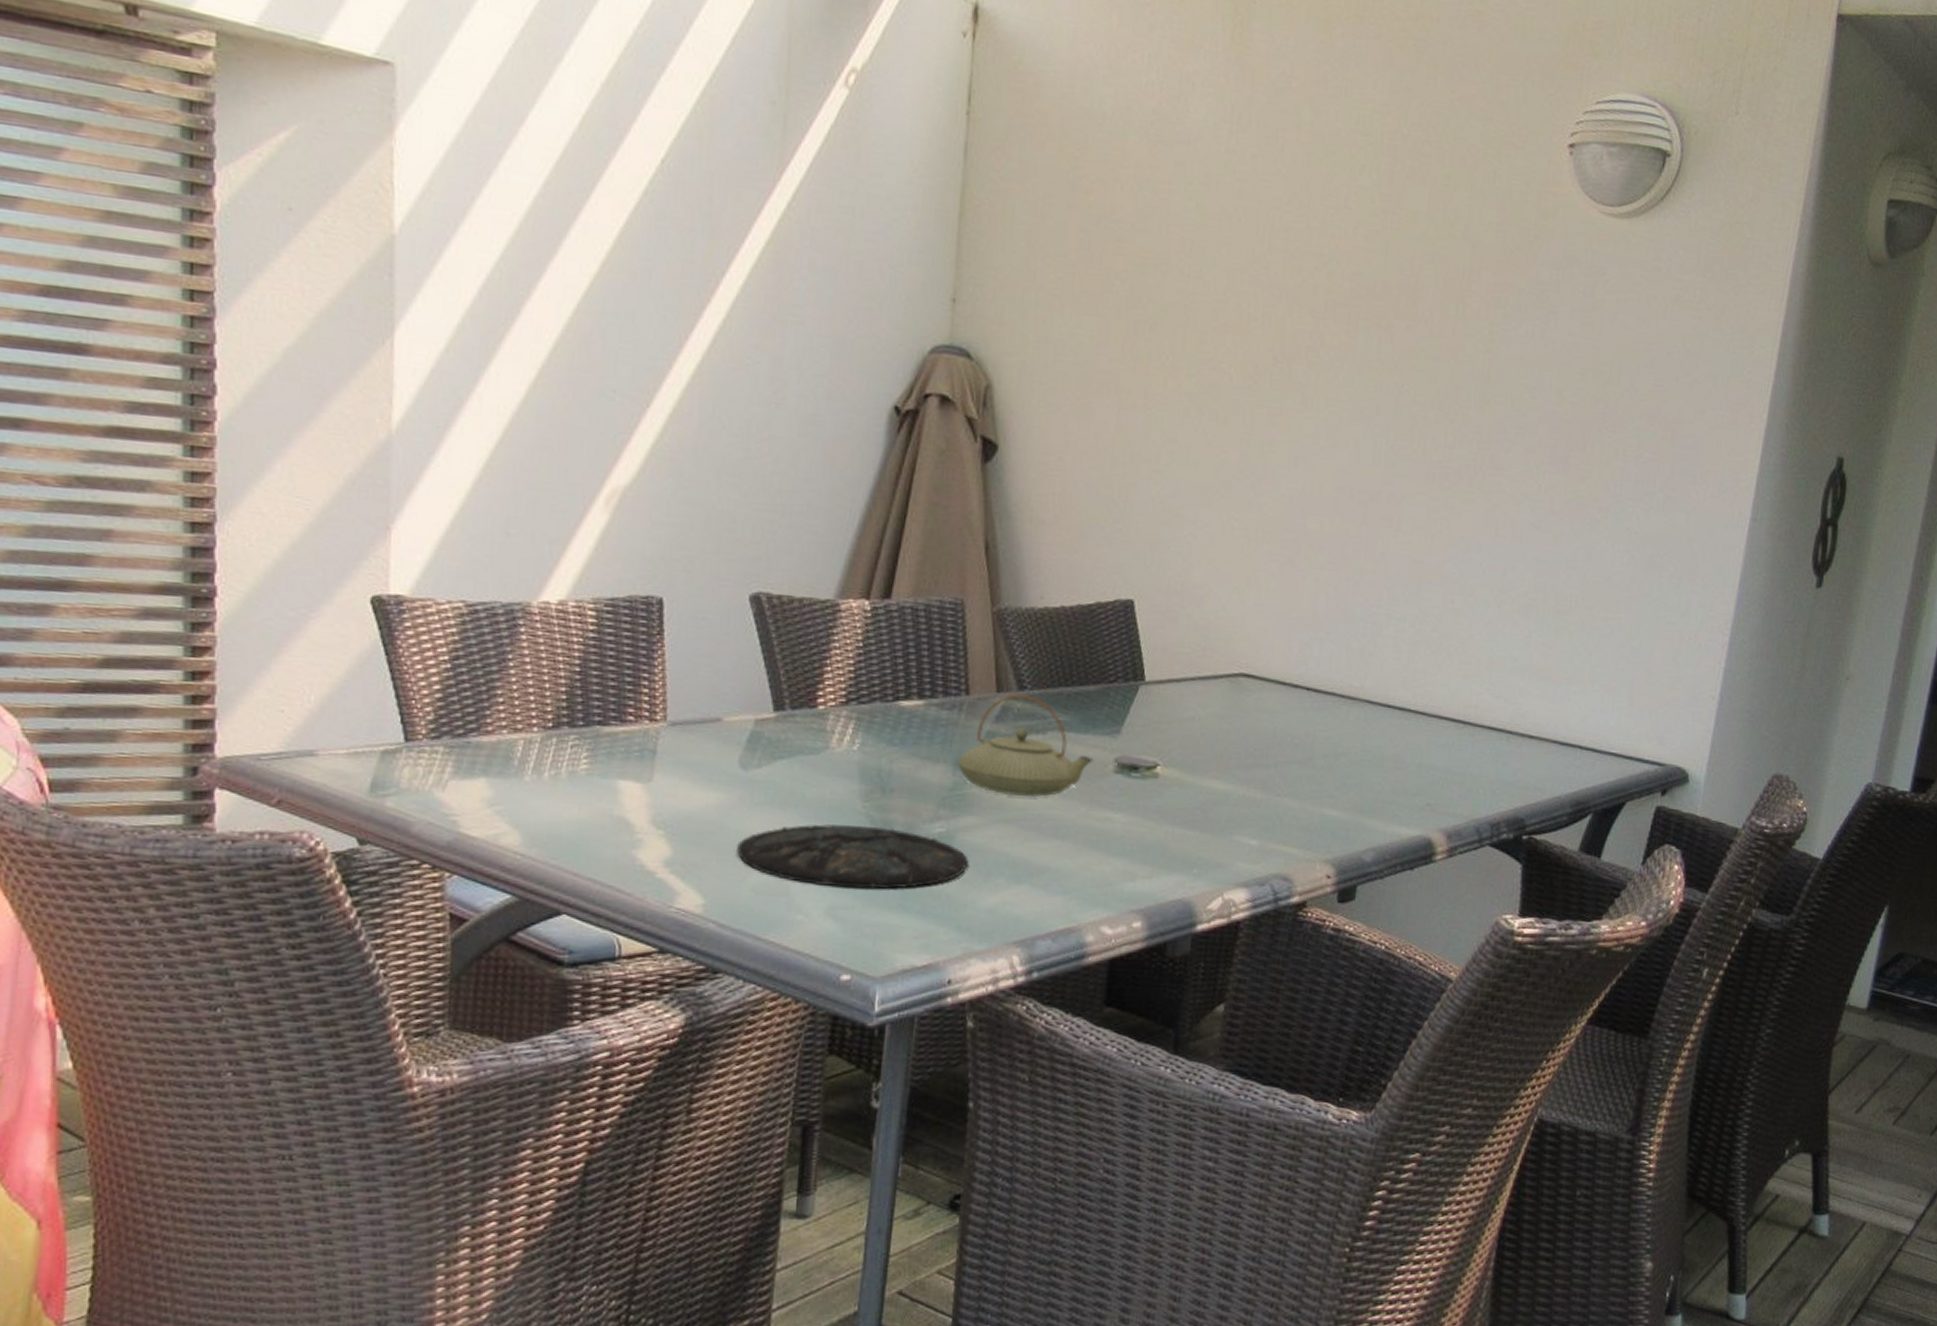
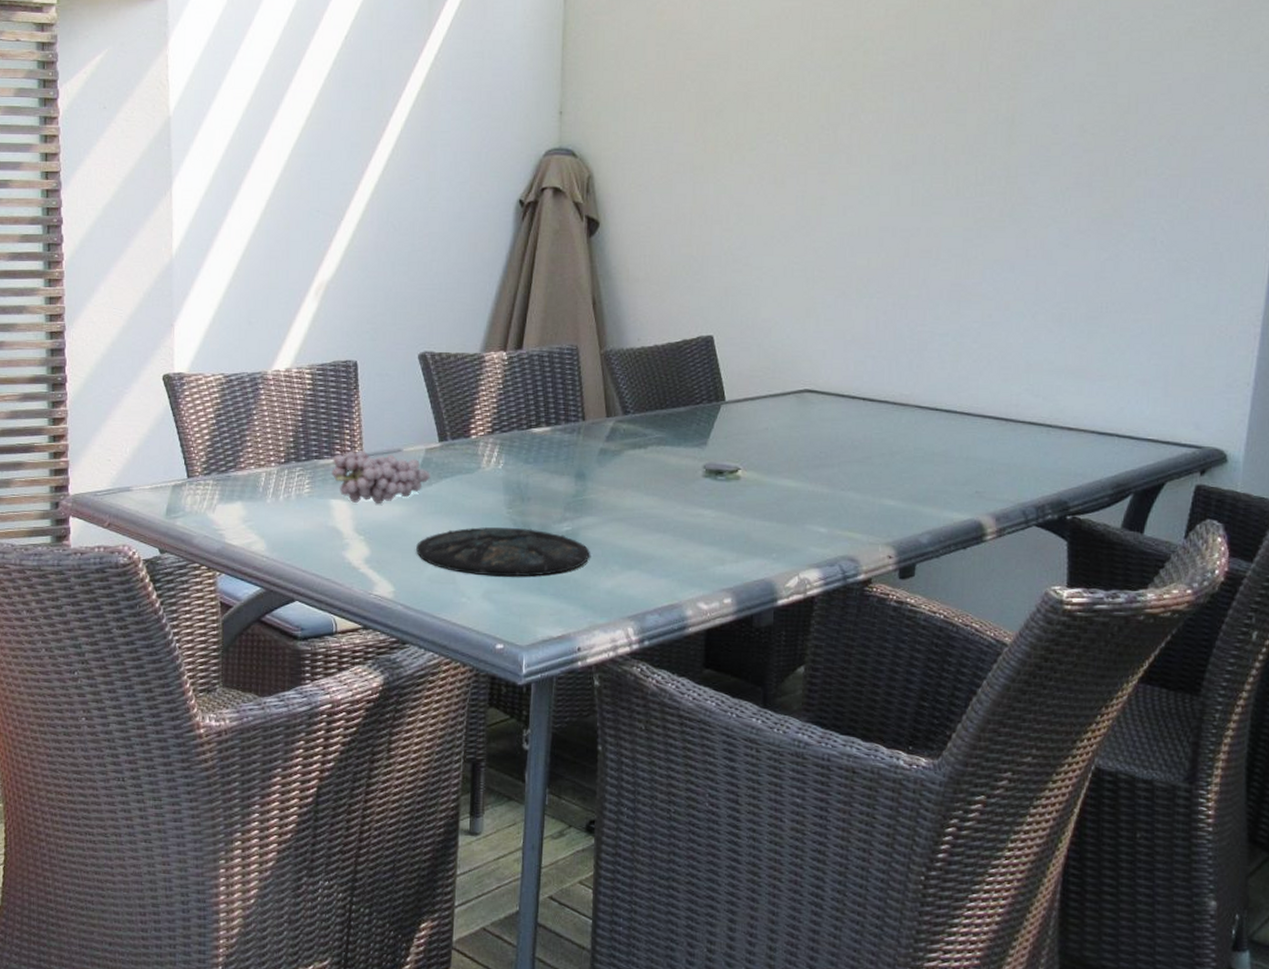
fruit: none [620,716,760,790] -> present [331,450,430,504]
teapot: present [956,694,1094,797] -> none [577,418,686,499]

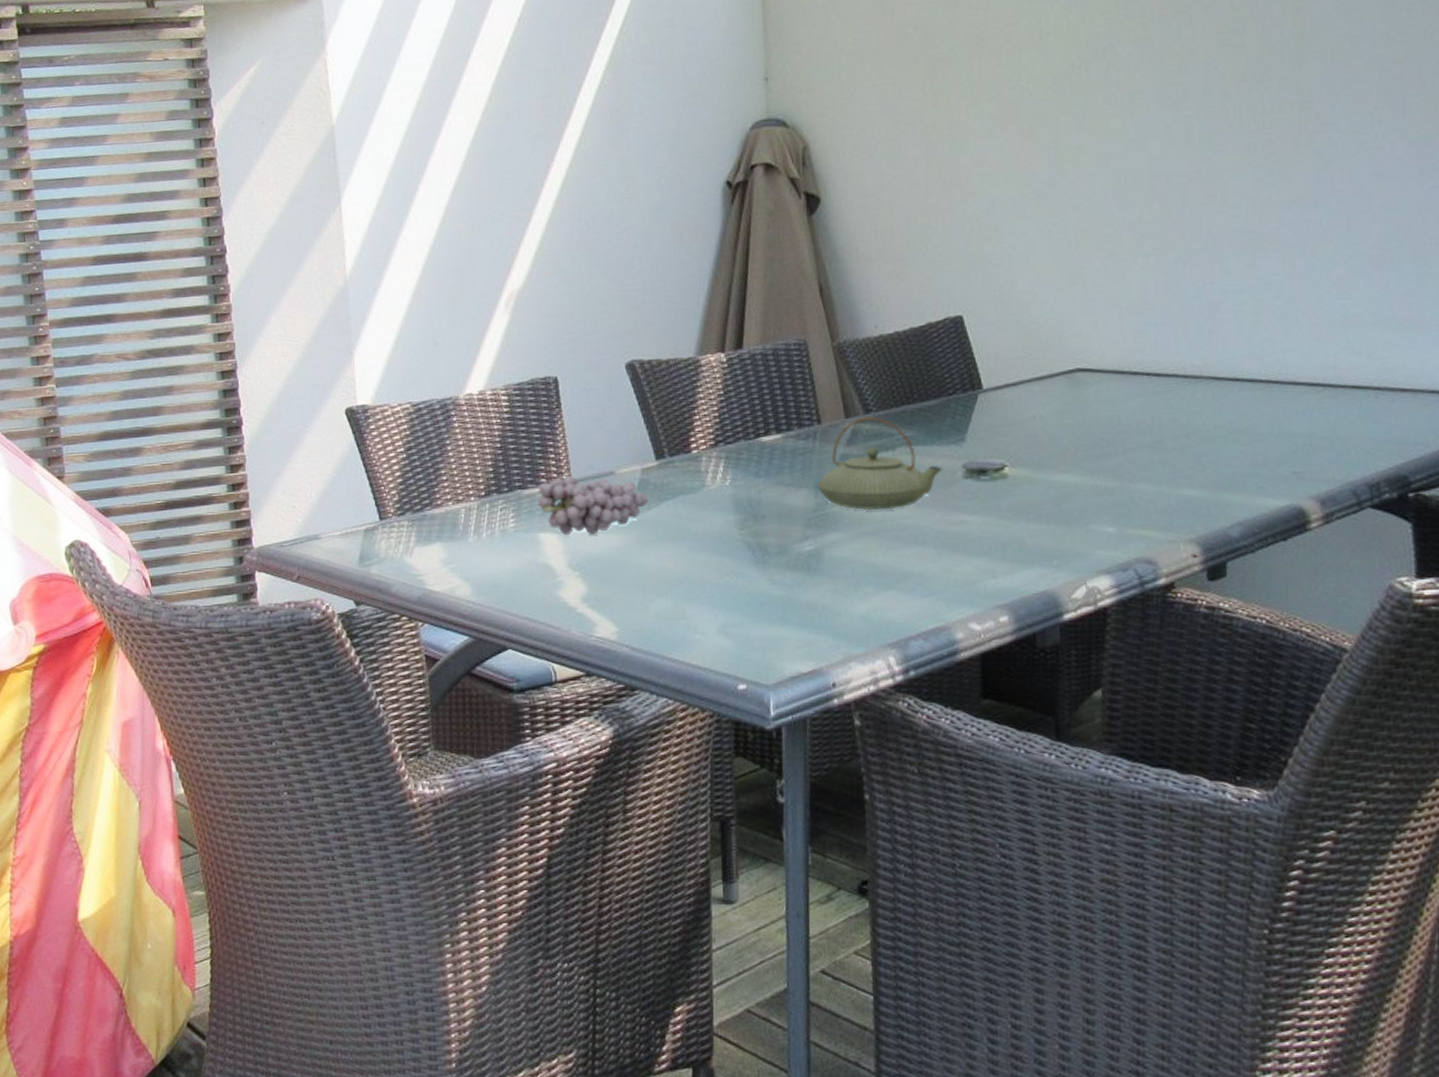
plate: present [415,527,590,577] -> none [637,550,839,608]
teapot: none [577,418,686,499] -> present [816,416,943,510]

